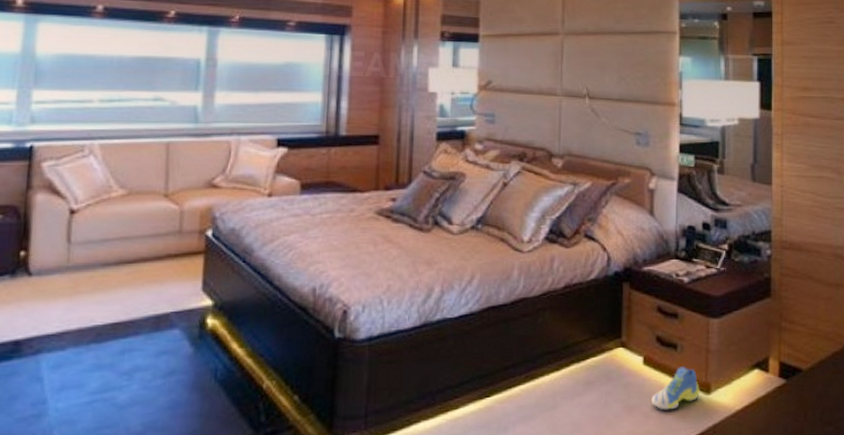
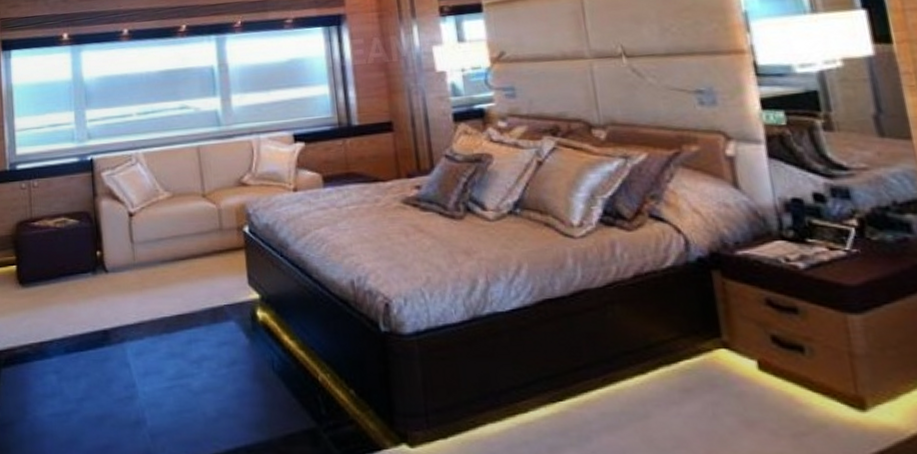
sneaker: present [651,367,700,410] -> none [778,374,850,429]

